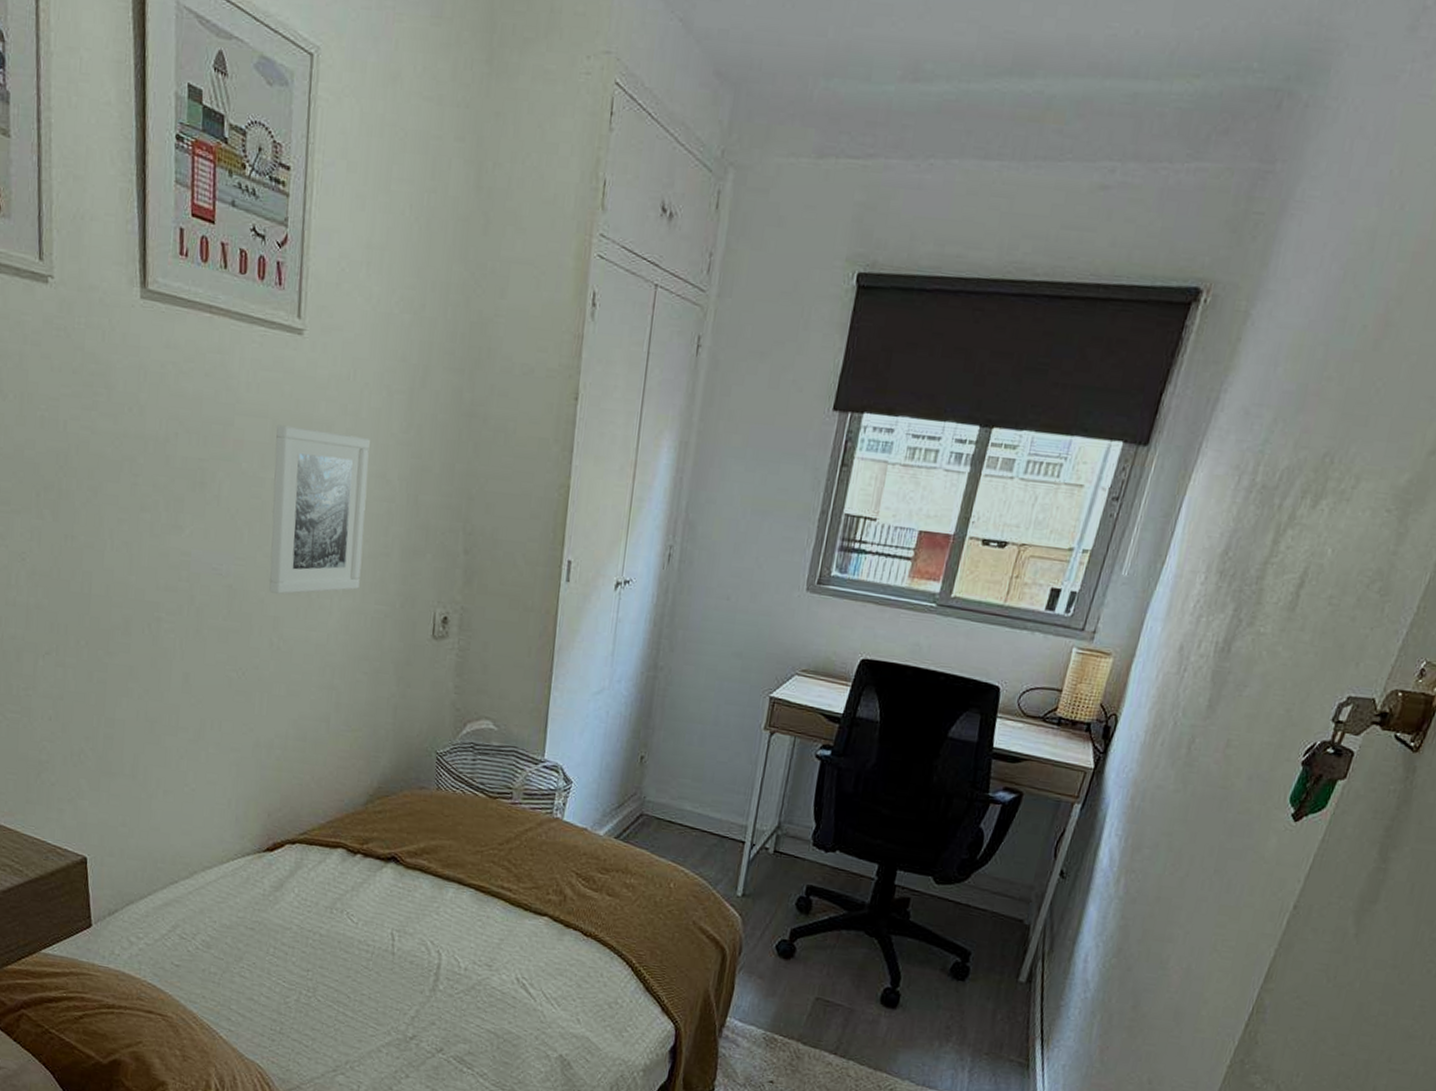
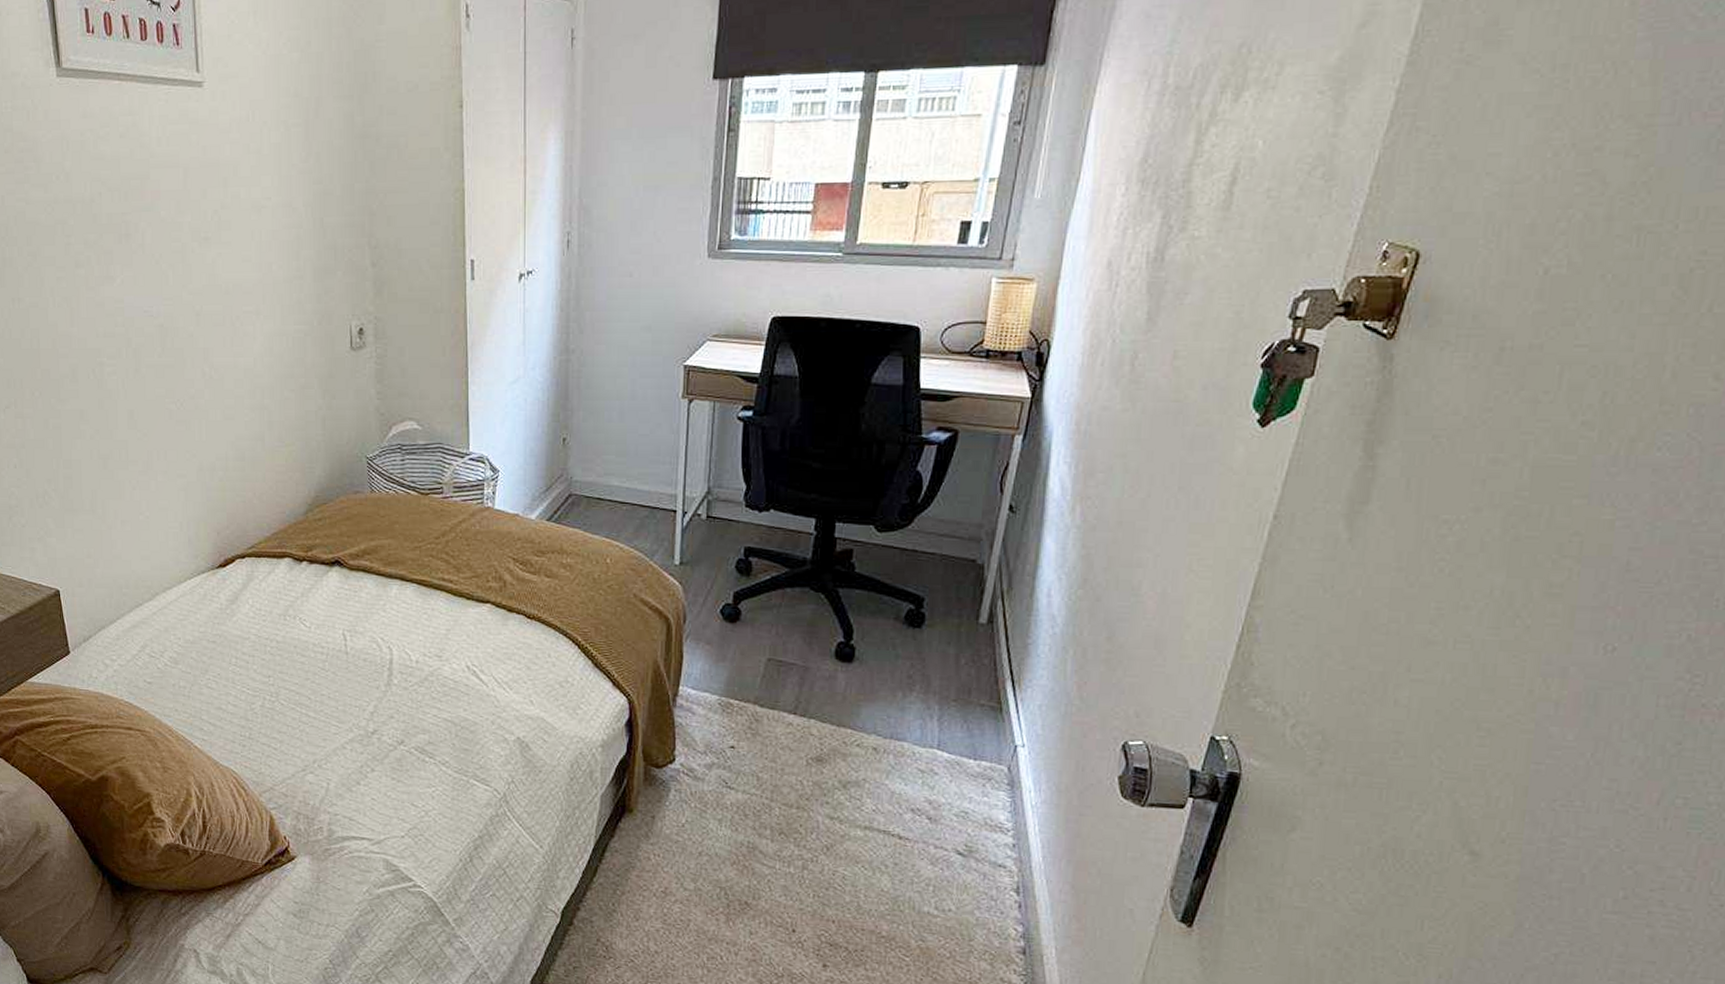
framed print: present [269,424,370,594] -> none [188,171,278,327]

